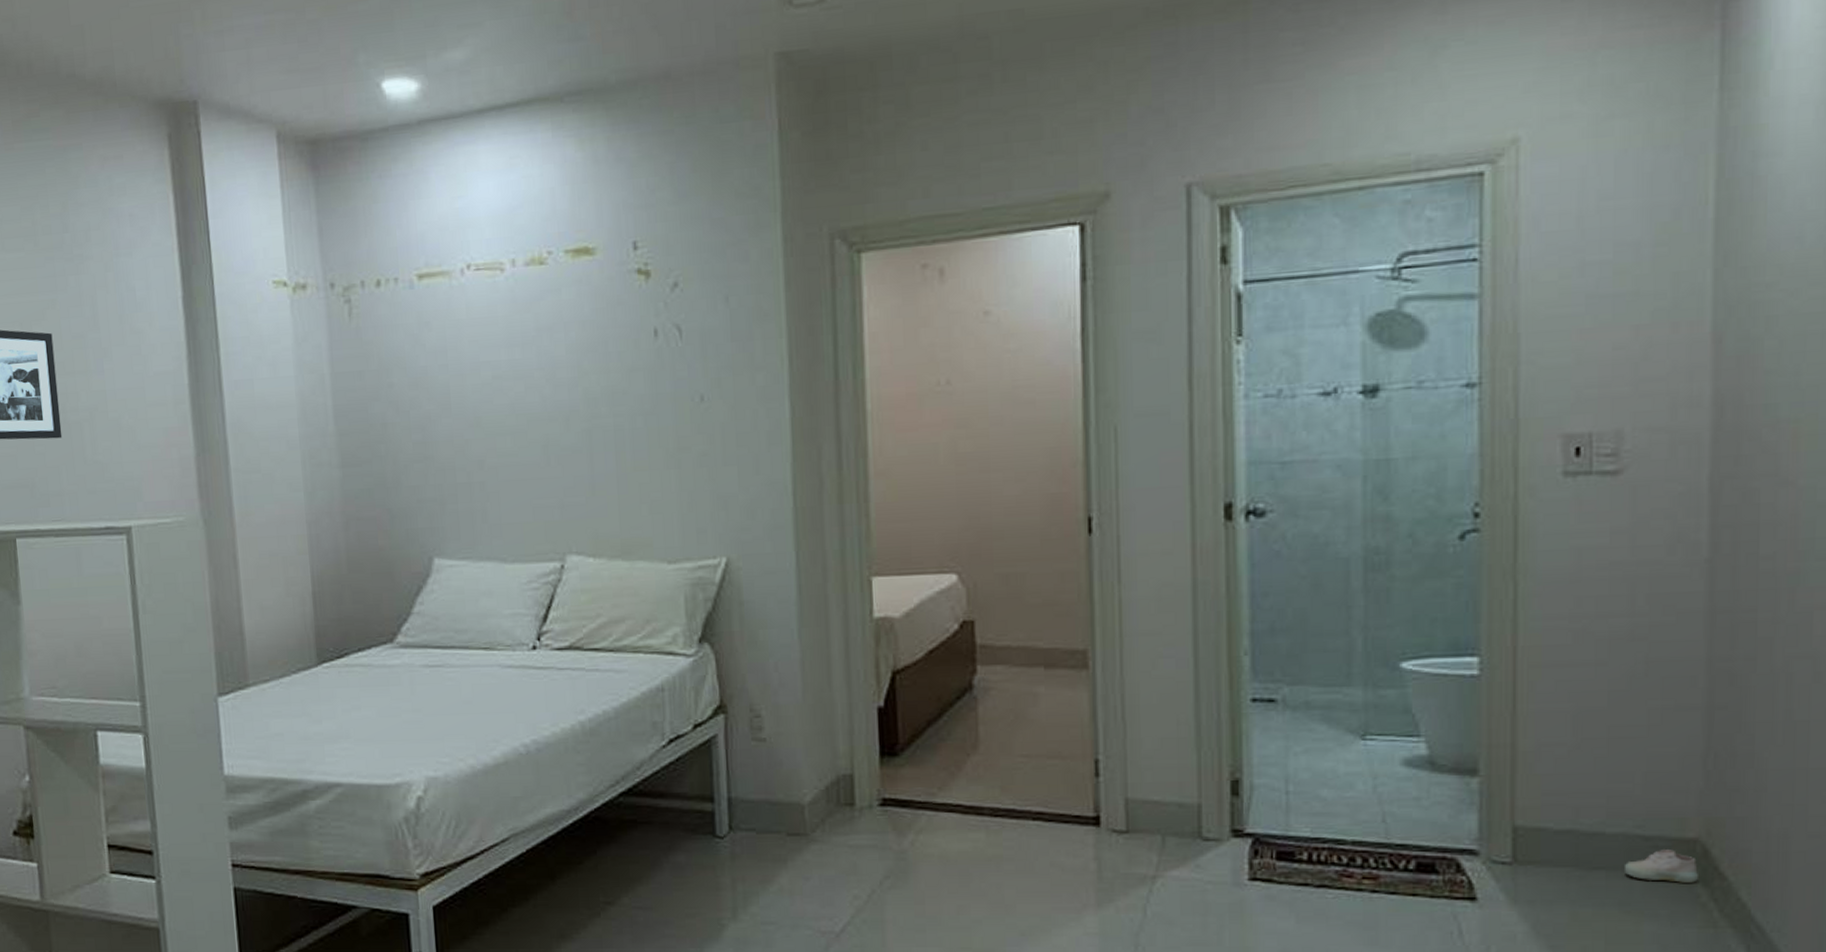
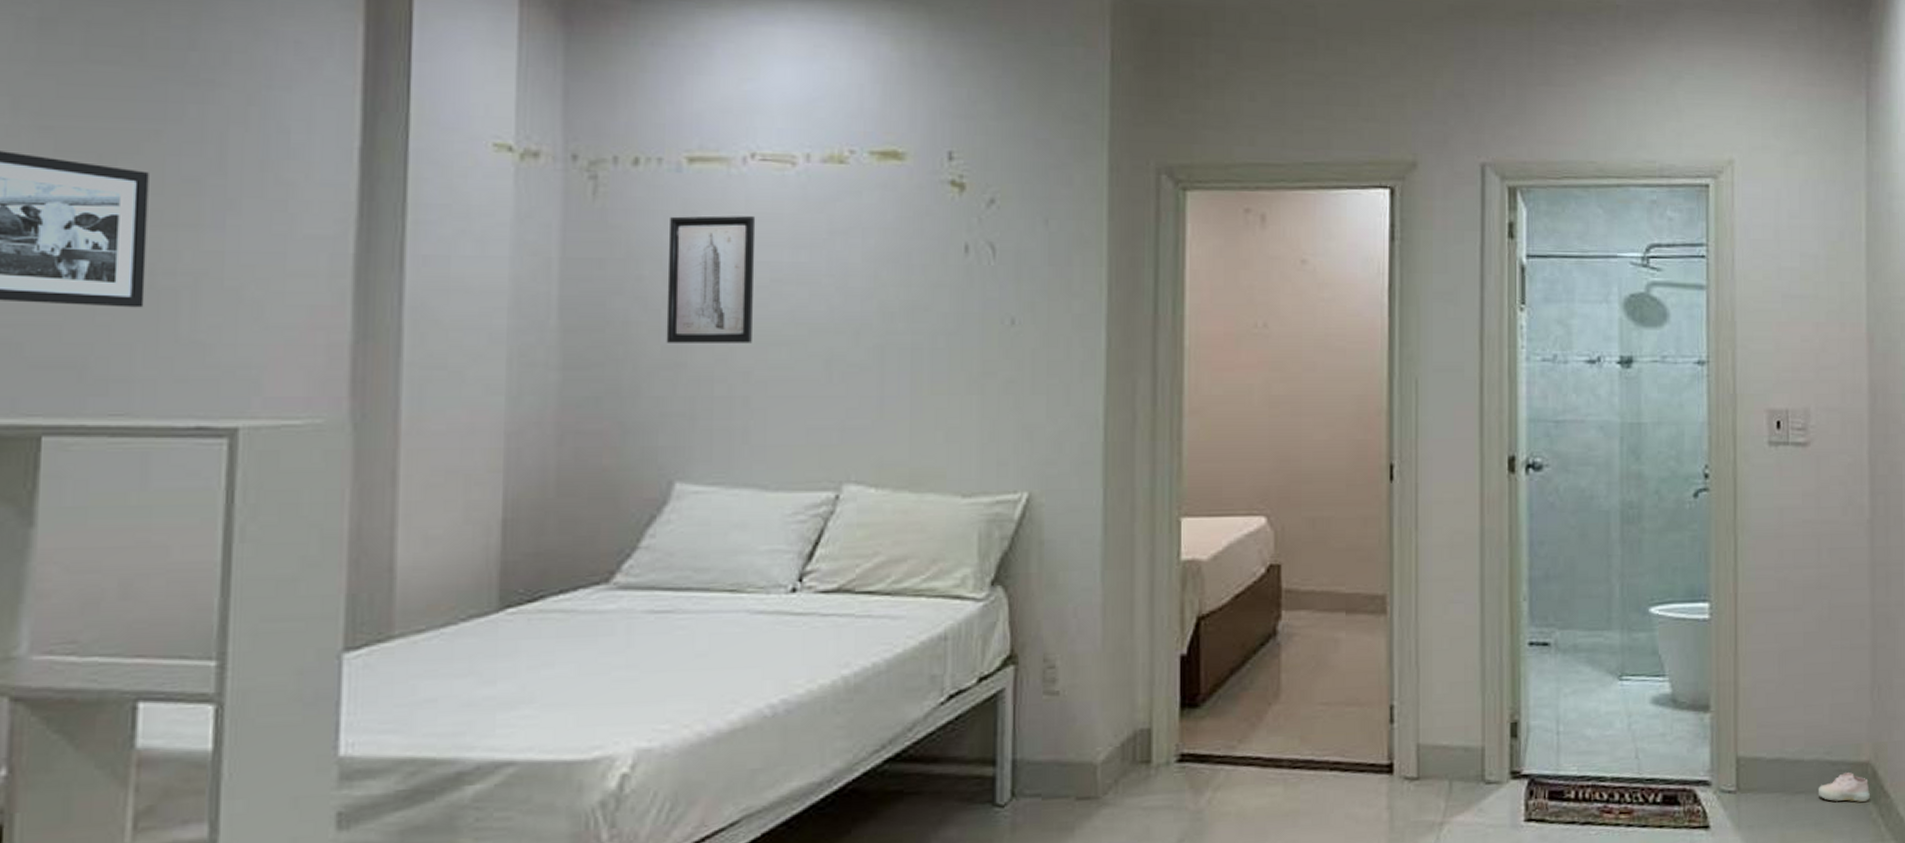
wall art: none [409,322,482,439] -> present [666,215,756,343]

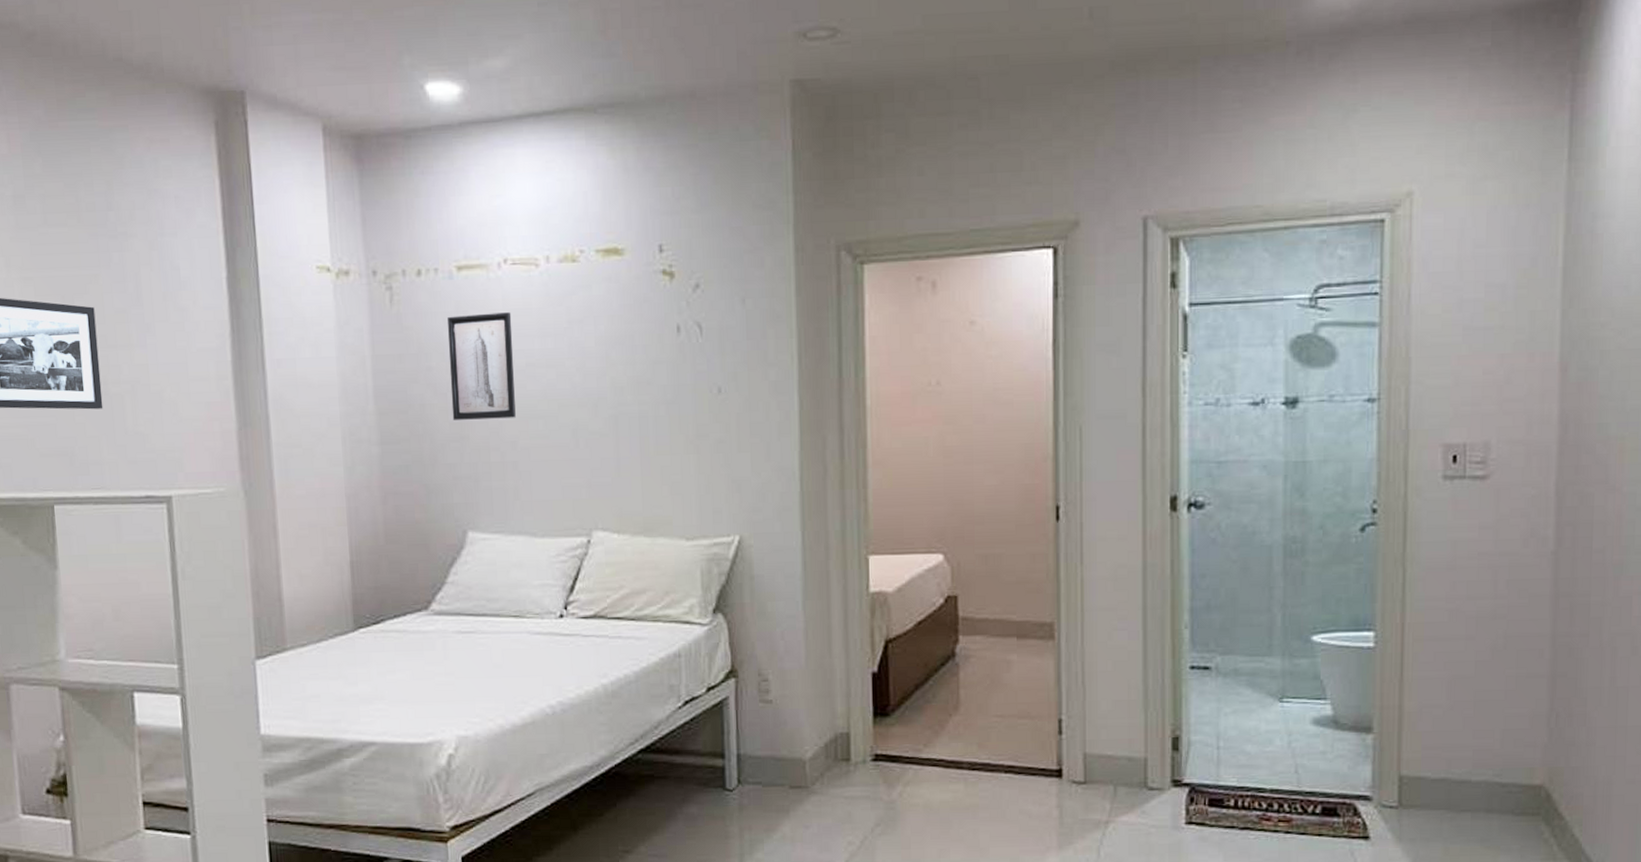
shoe: present [1818,772,1870,802] -> none [1485,794,1542,822]

